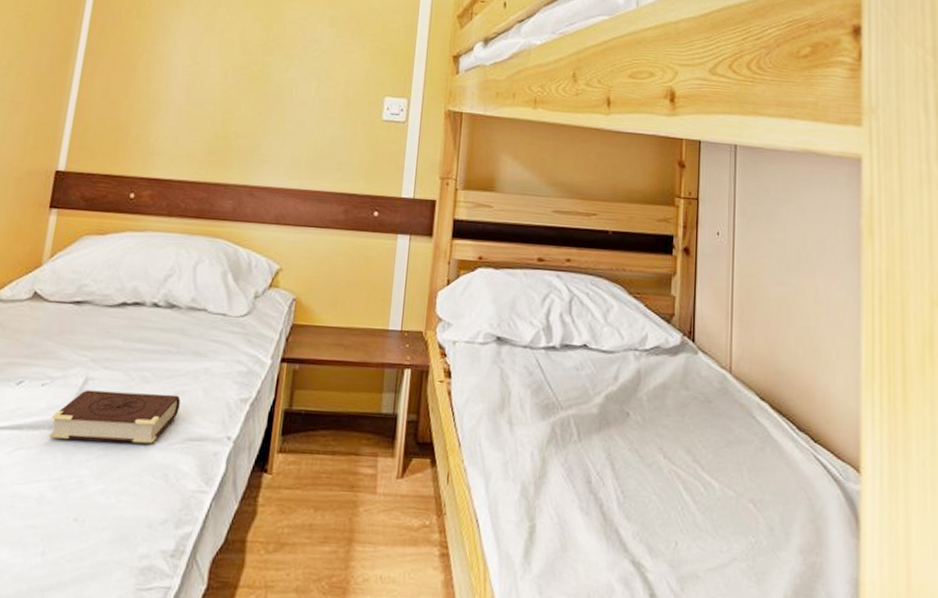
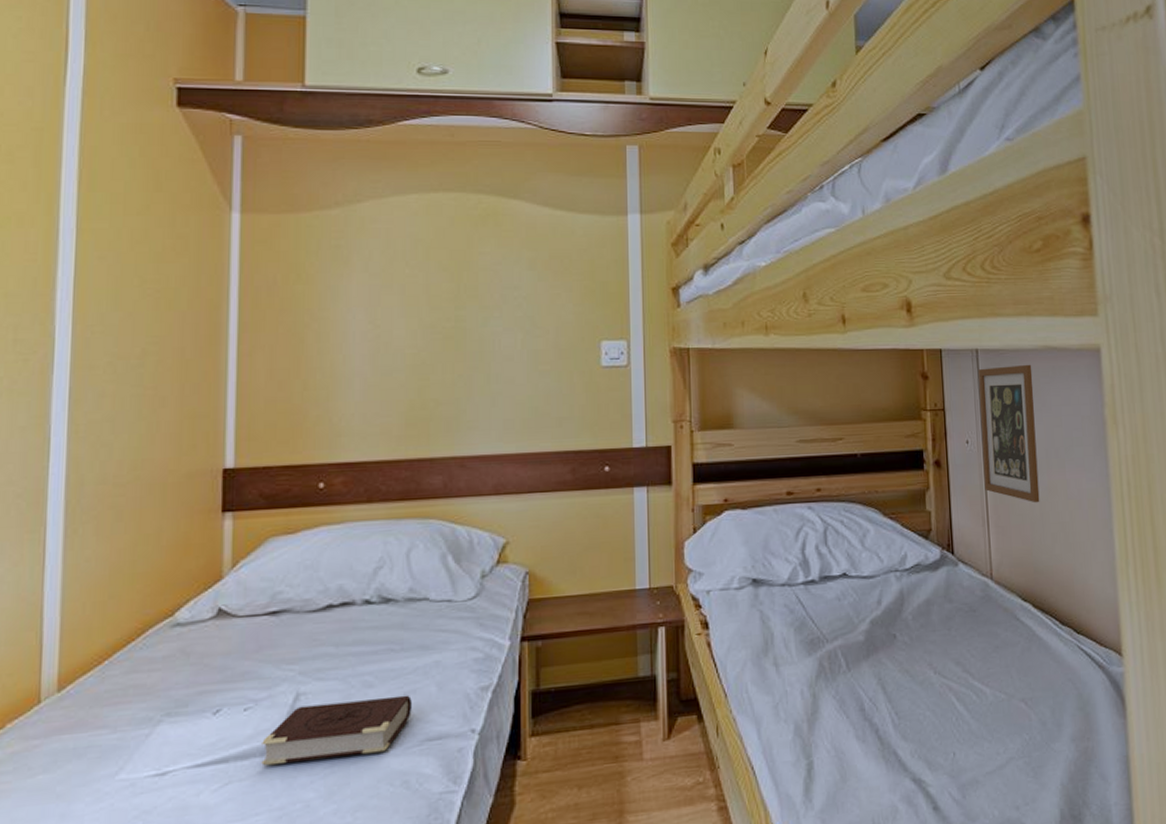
picture frame: none [731,163,790,304] -> present [978,364,1040,503]

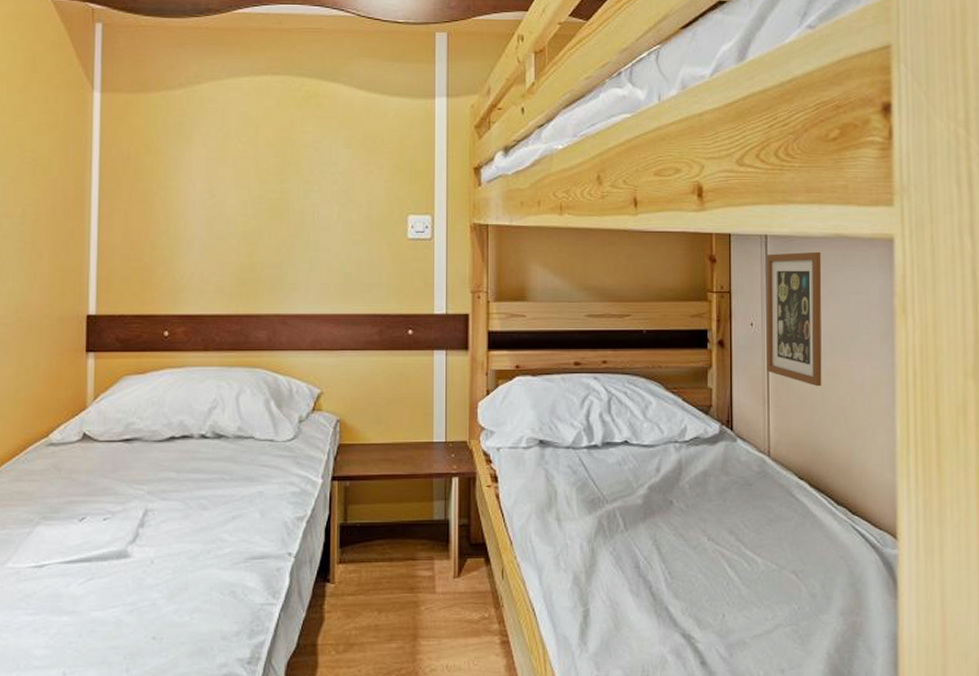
book: present [261,695,412,765] -> none [117,518,239,567]

